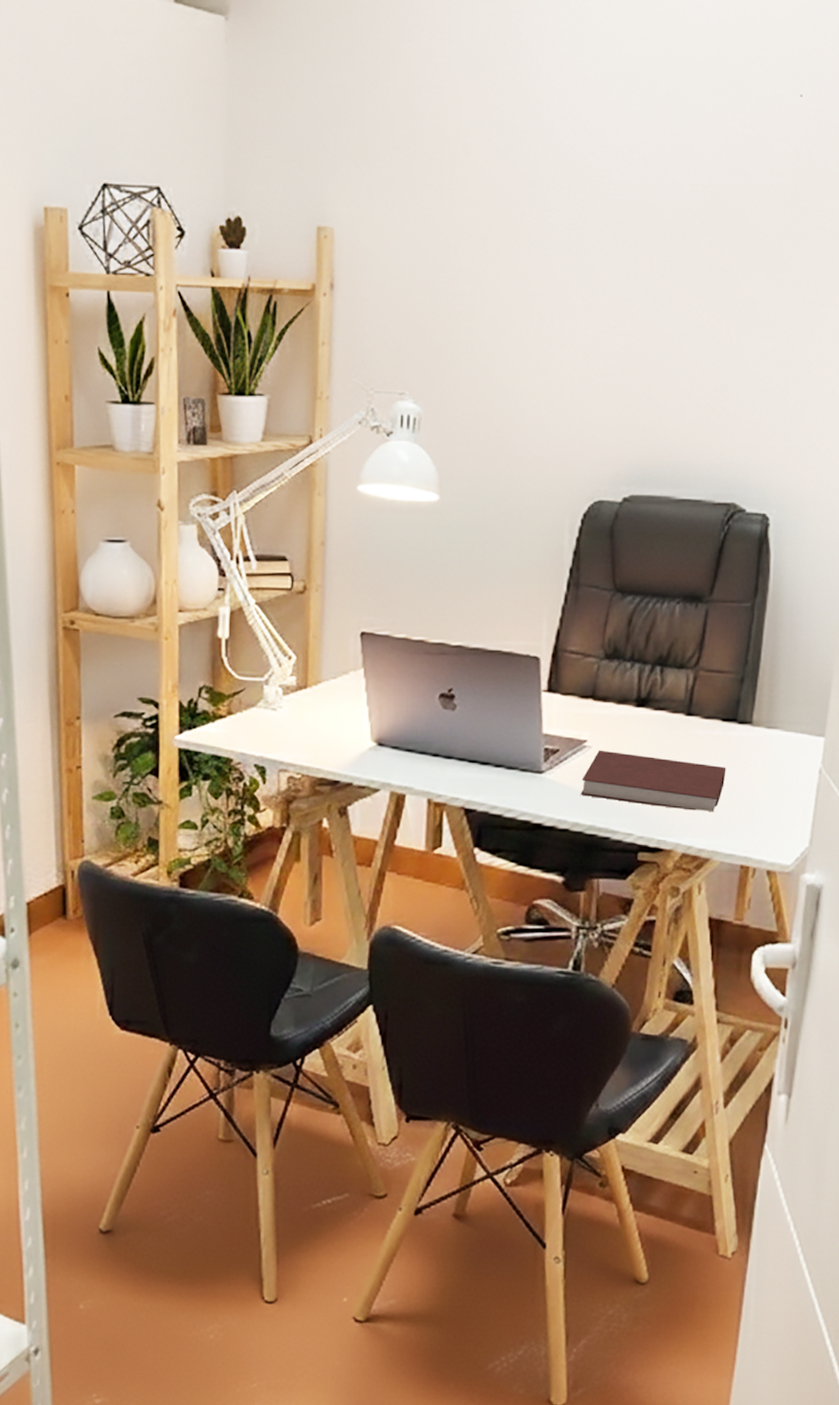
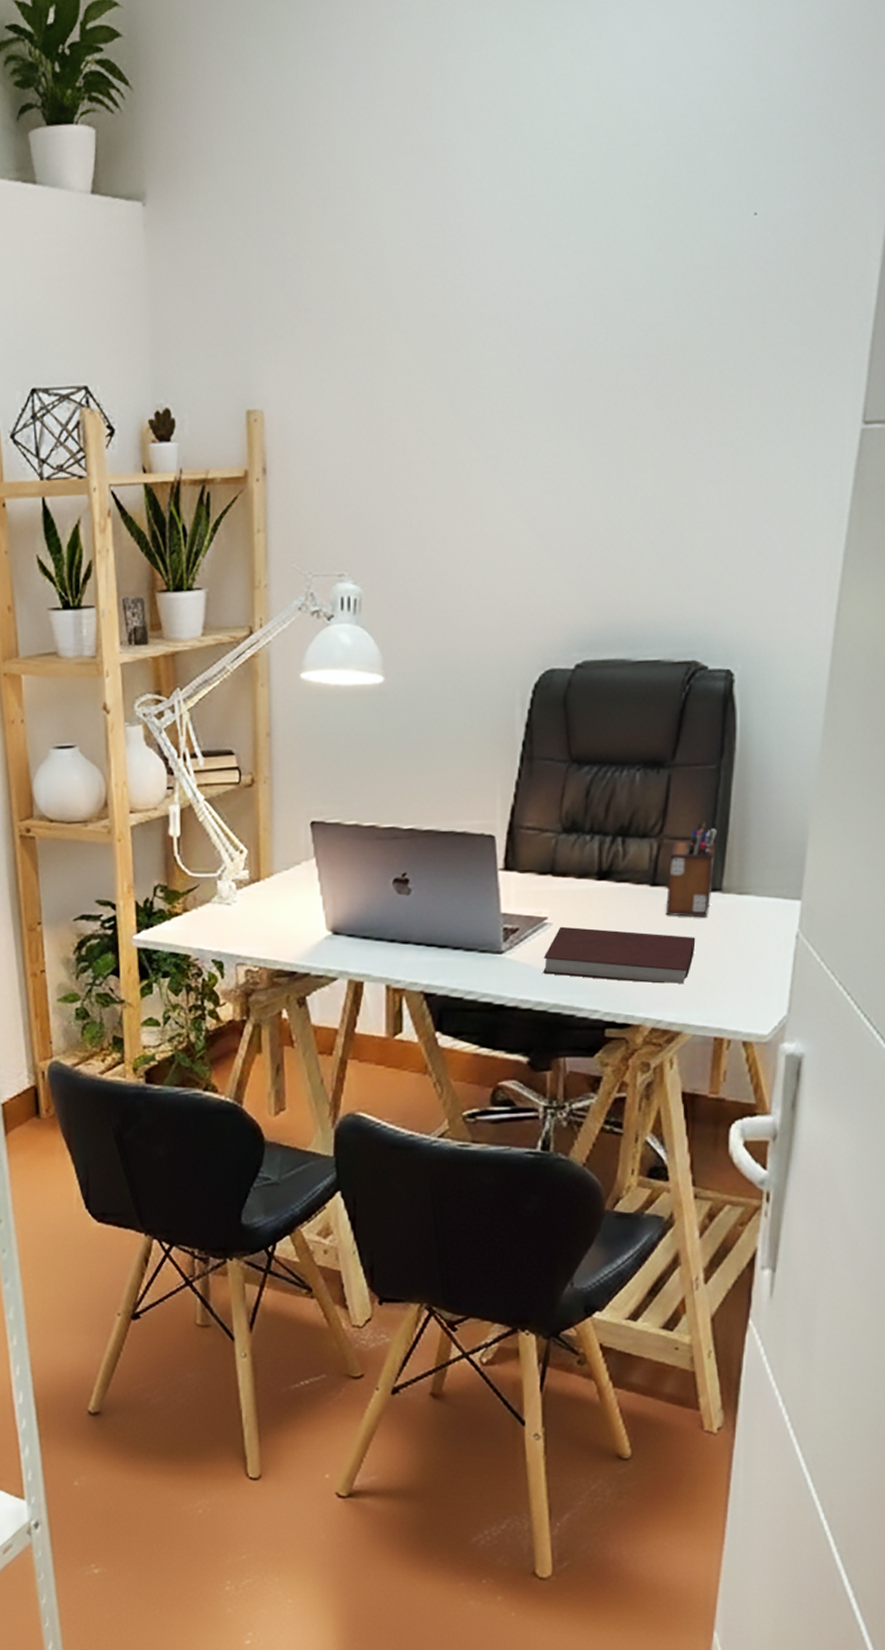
desk organizer: none [699,656,750,749] -> present [666,821,718,918]

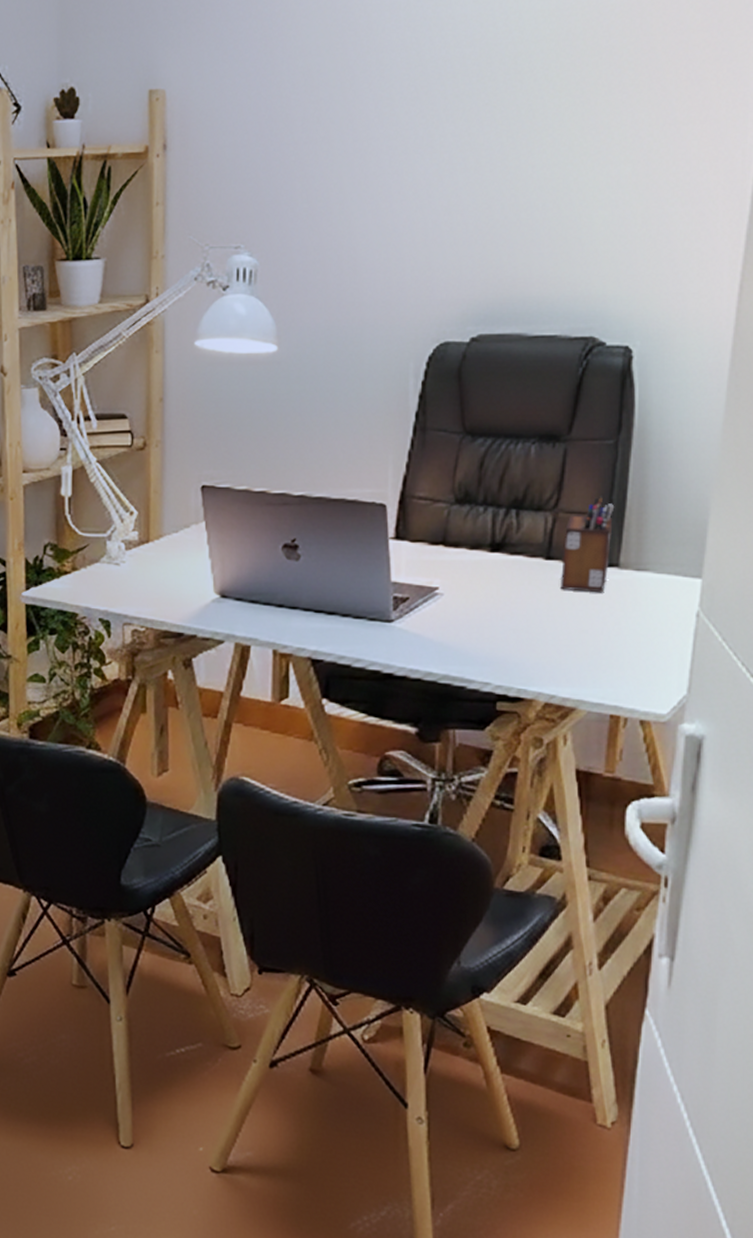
notebook: present [543,926,696,984] -> none [433,597,592,659]

